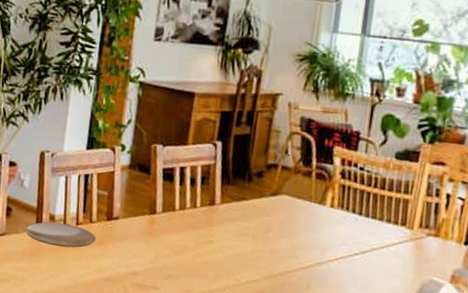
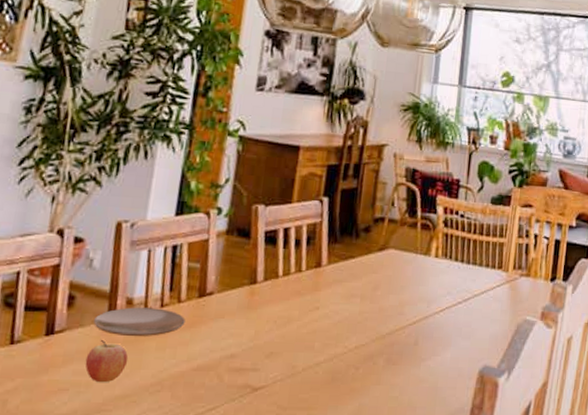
fruit: none [20,245,53,280] -> present [85,339,129,383]

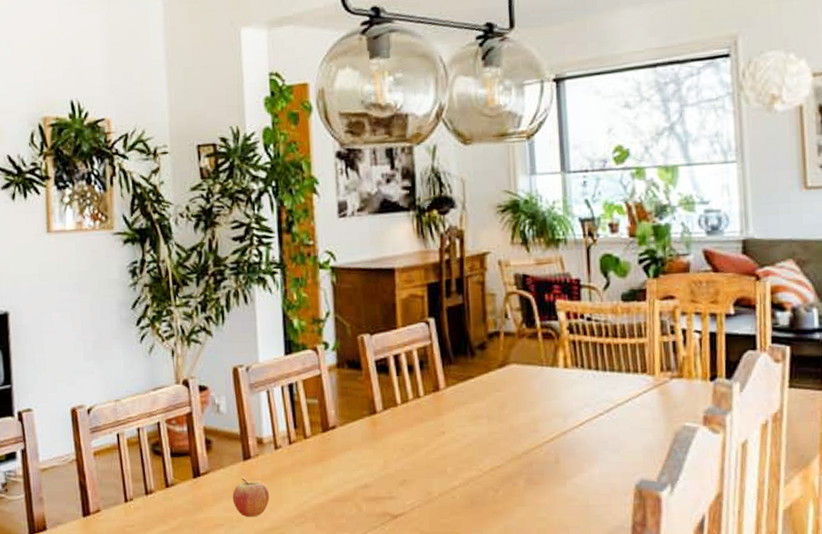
plate: present [93,307,185,337] -> none [231,445,315,474]

